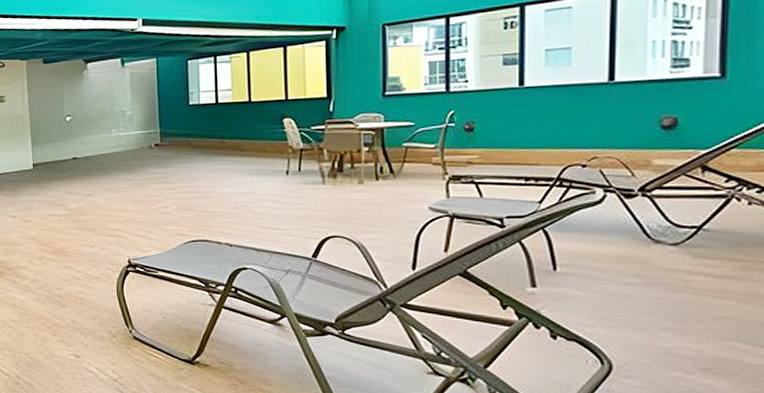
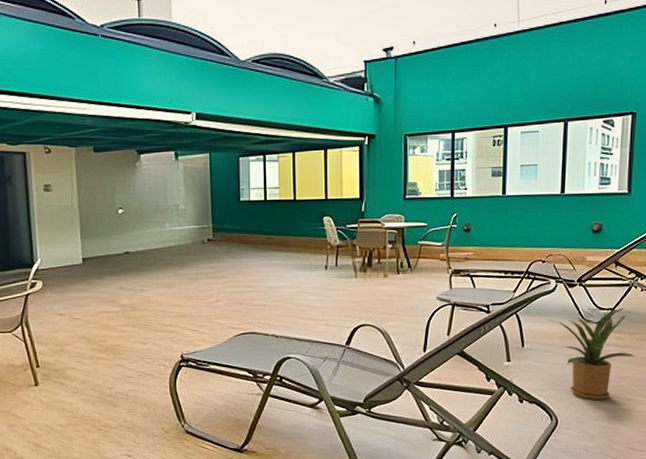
house plant: none [592,227,744,345] -> present [547,308,637,401]

